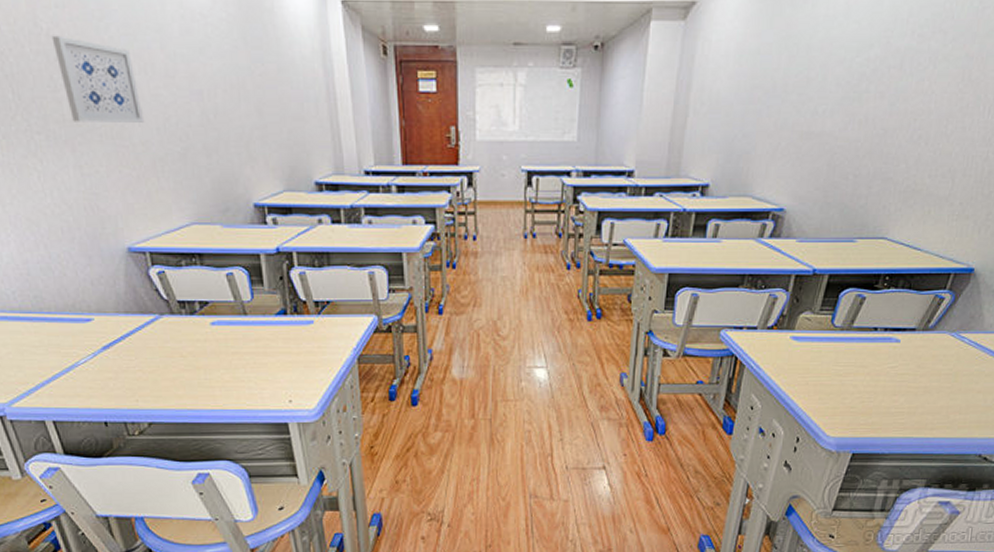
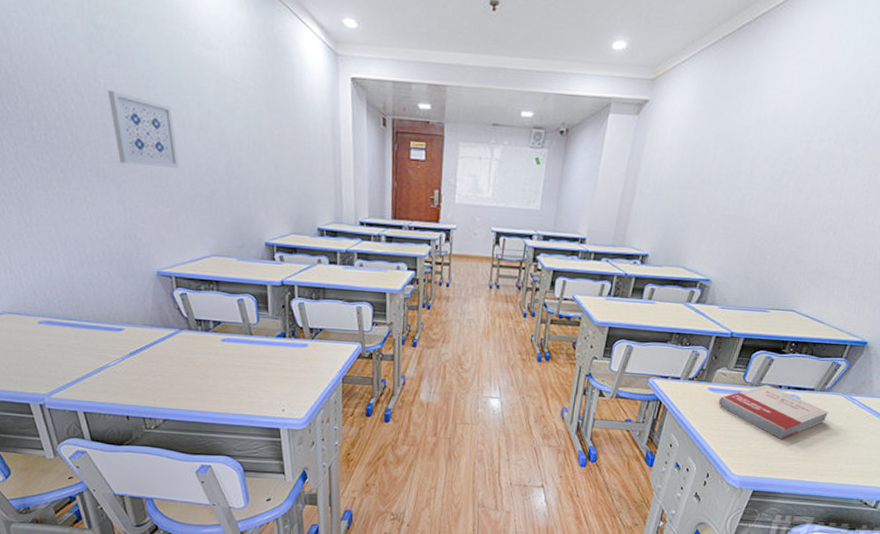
book: none [804,327,935,390] -> present [718,384,829,439]

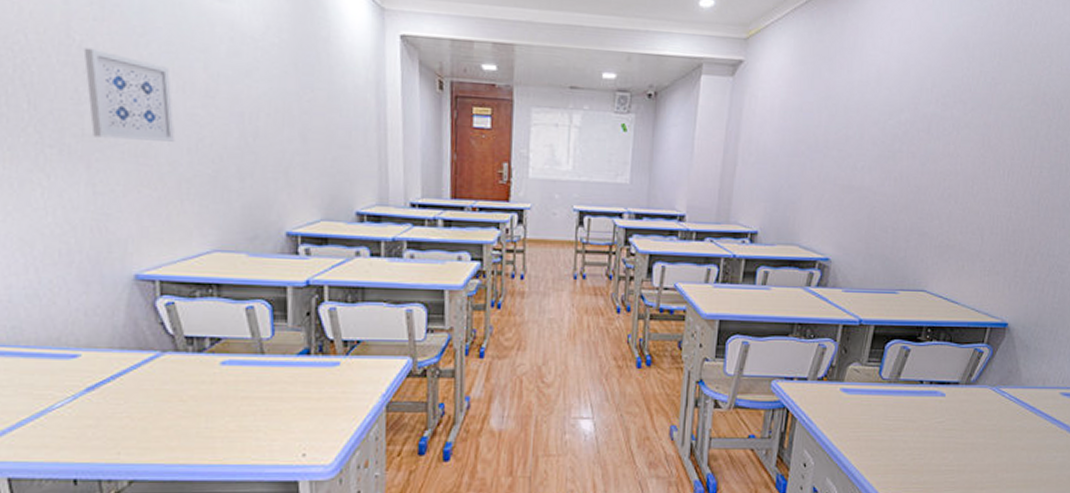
book: present [718,384,829,439] -> none [854,380,979,447]

